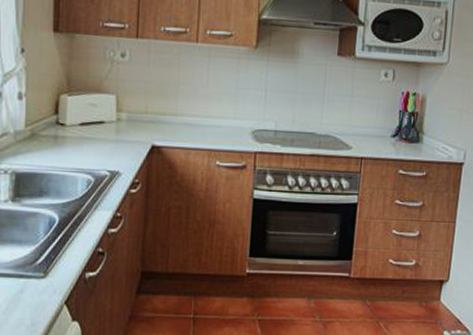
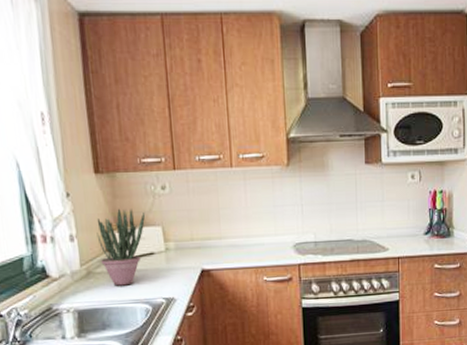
potted plant: none [47,71,101,153] -> present [96,208,146,286]

